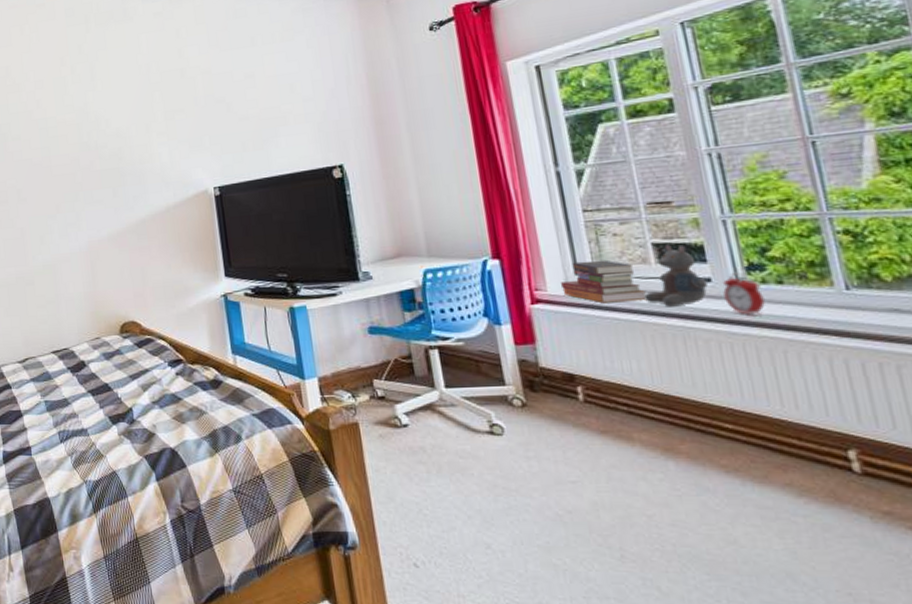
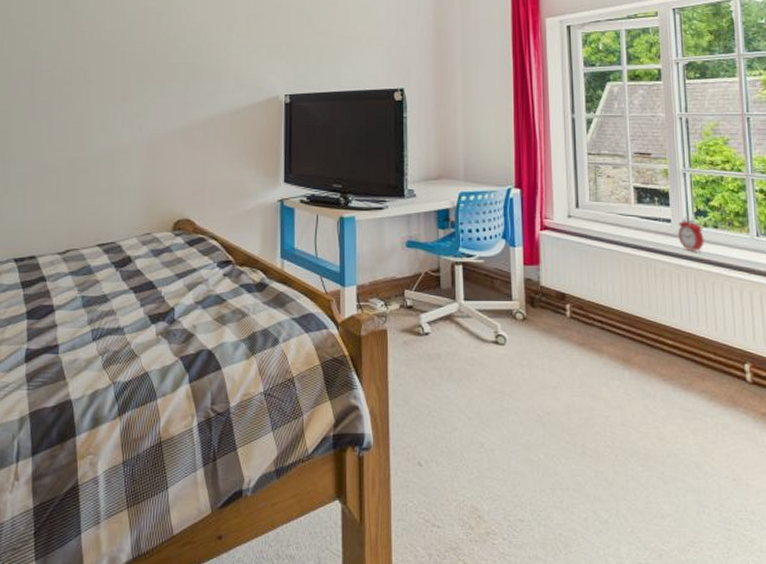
books: present [561,260,646,303] -> none [565,197,625,234]
stuffed animal: present [644,244,708,307] -> none [624,188,668,241]

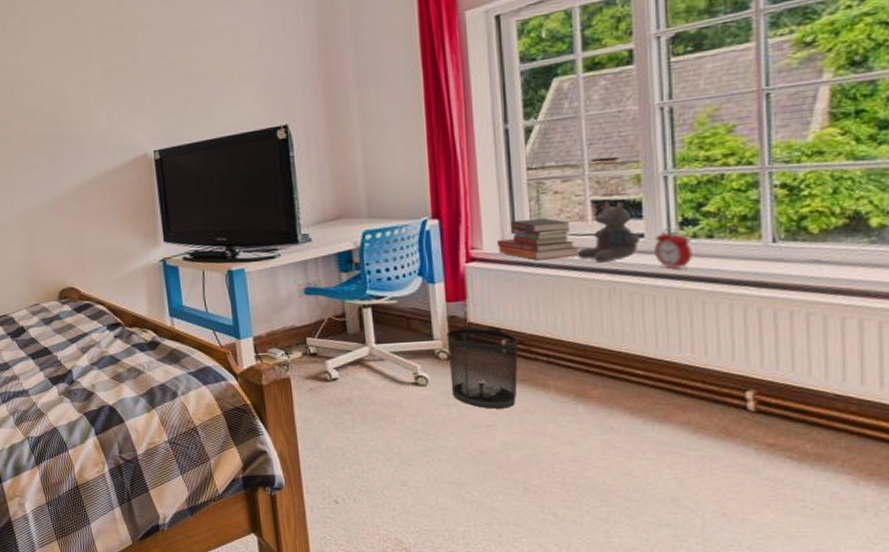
waste bin: none [523,291,580,371] -> present [446,328,519,409]
books: none [565,197,625,234] -> present [497,217,579,261]
stuffed animal: none [624,188,668,241] -> present [577,201,640,263]

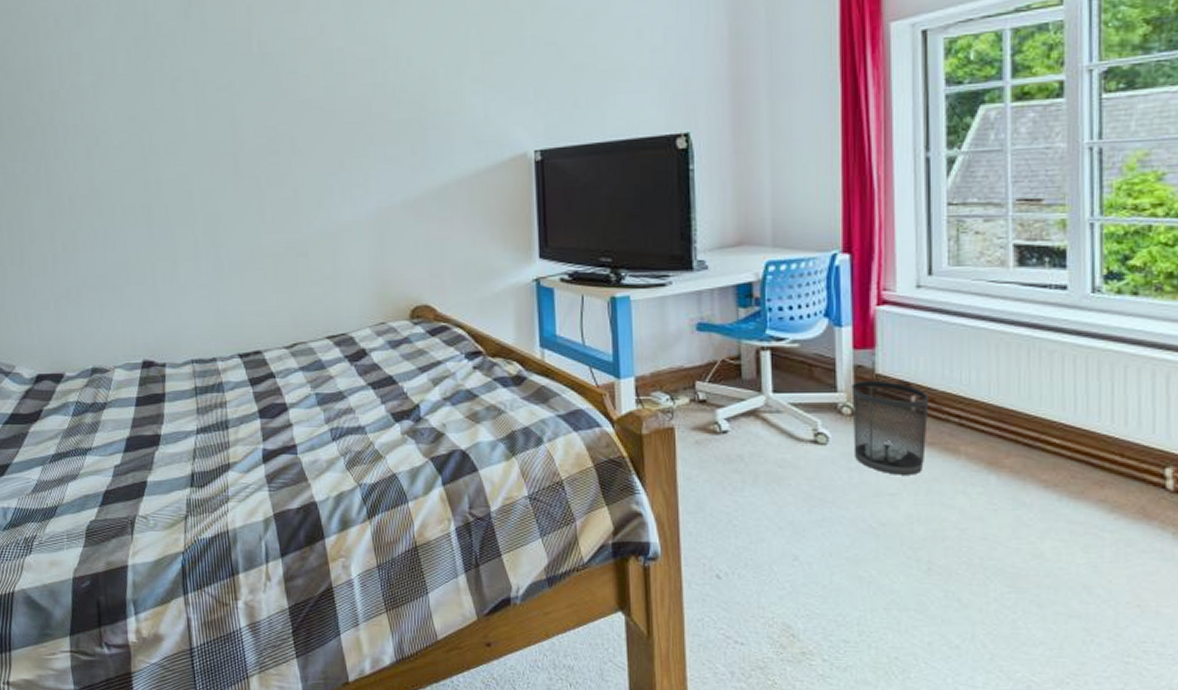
books: present [497,217,579,261] -> none [912,260,998,308]
stuffed animal: present [577,201,640,263] -> none [996,246,1062,315]
alarm clock: present [654,227,692,269] -> none [1077,280,1116,327]

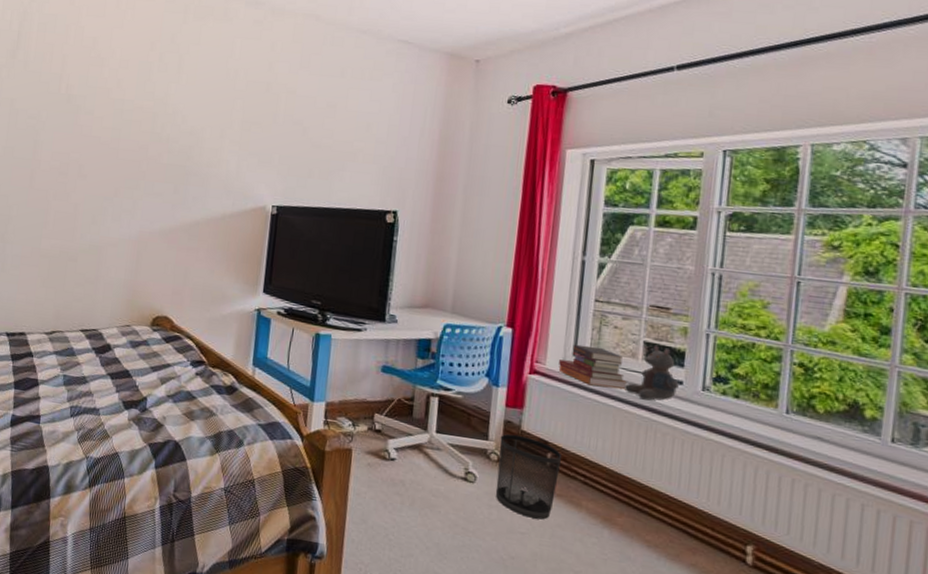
books: none [912,260,998,308] -> present [558,344,627,389]
stuffed animal: none [996,246,1062,315] -> present [624,345,679,401]

